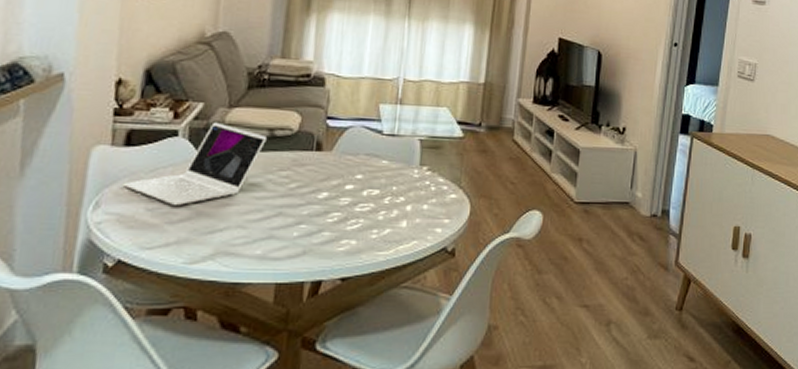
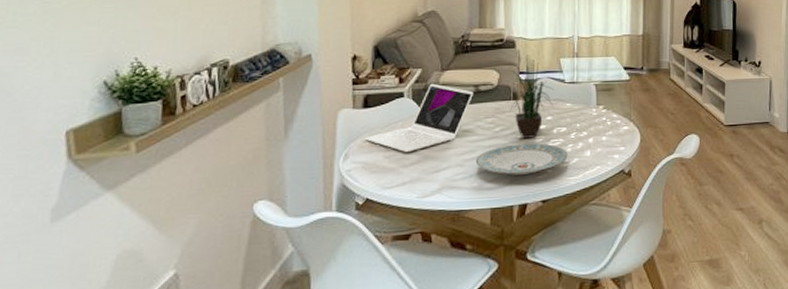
plate: none [261,205,379,245] -> present [475,143,568,175]
potted plant: none [308,95,368,200] -> present [507,53,554,138]

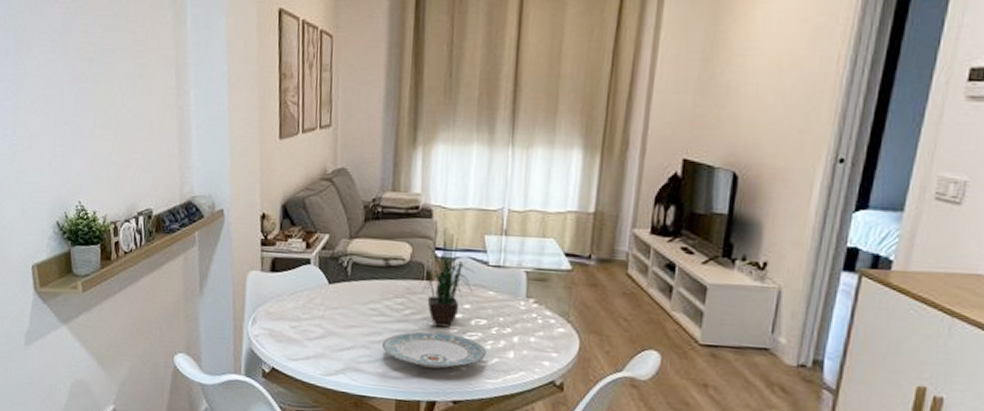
laptop: present [364,83,473,153] -> none [271,251,382,326]

